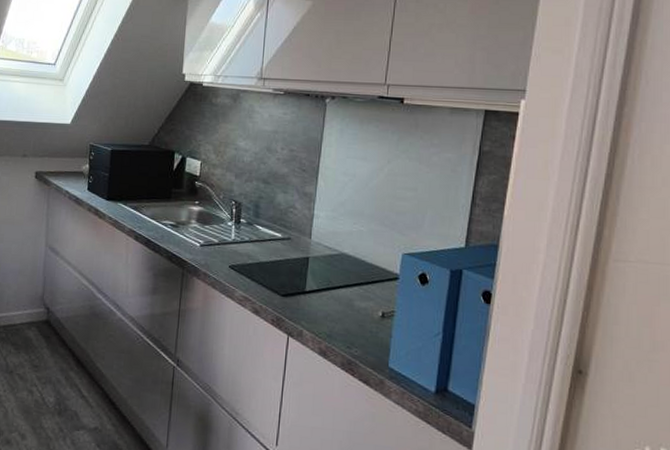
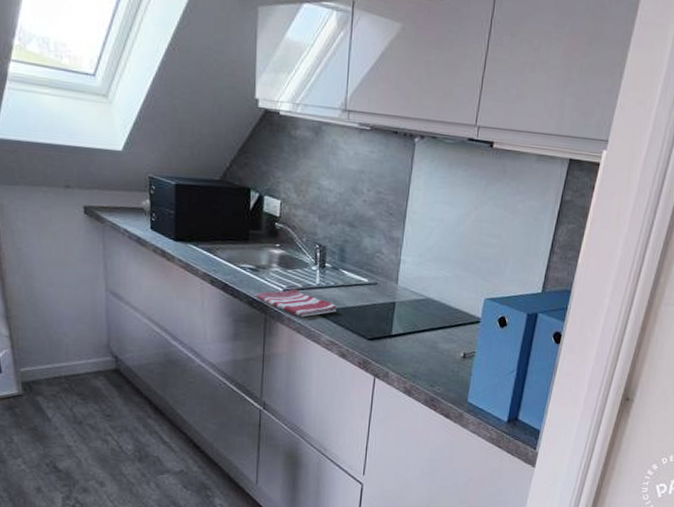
dish towel: none [175,244,251,272] -> present [256,288,336,317]

